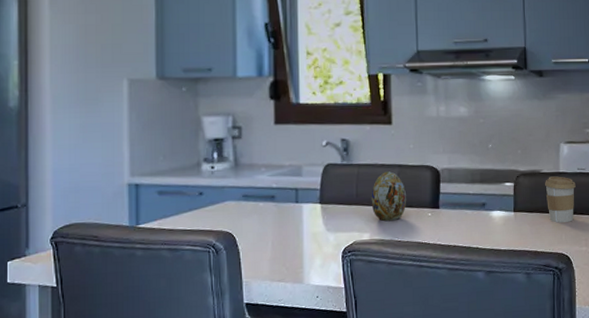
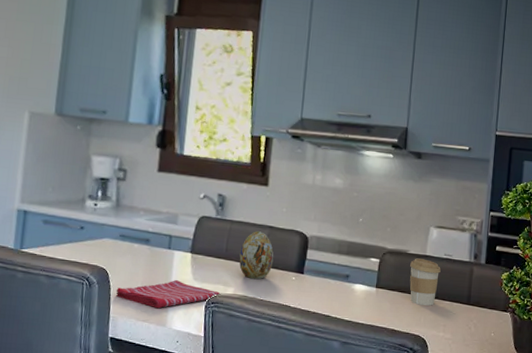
dish towel: none [245,234,356,266] -> present [116,280,221,309]

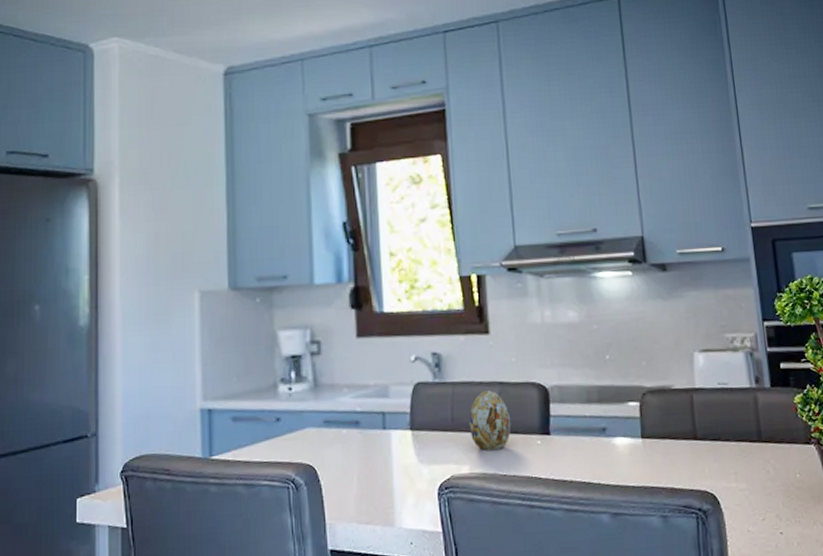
dish towel: present [116,280,221,309] -> none [328,466,454,506]
coffee cup: present [409,258,441,306] -> none [678,393,718,452]

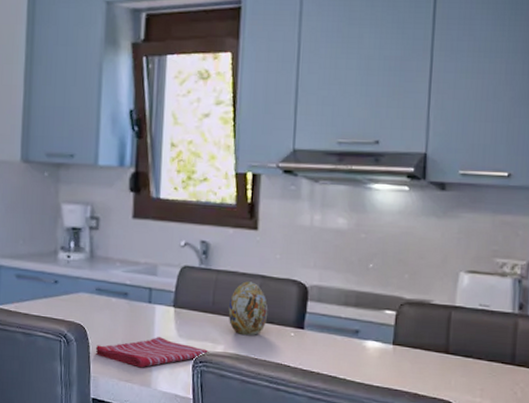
dish towel: none [328,466,454,506] -> present [95,337,209,368]

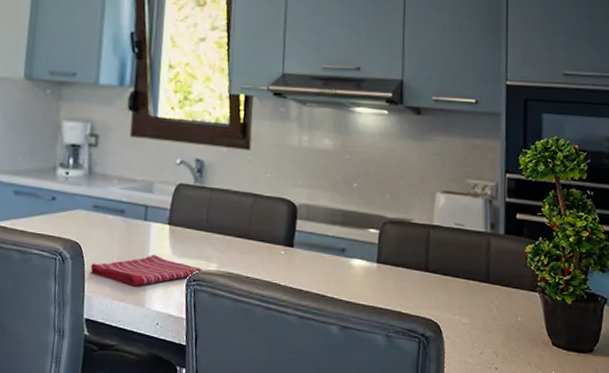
decorative egg: present [228,281,268,336] -> none [221,199,260,254]

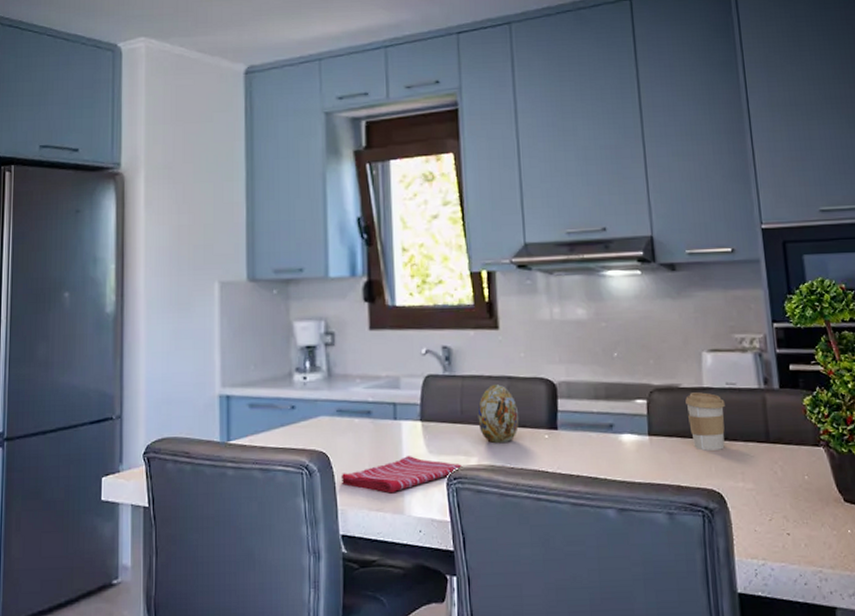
decorative egg: none [221,199,260,254] -> present [477,384,519,444]
coffee cup: none [415,228,452,284] -> present [685,392,725,451]

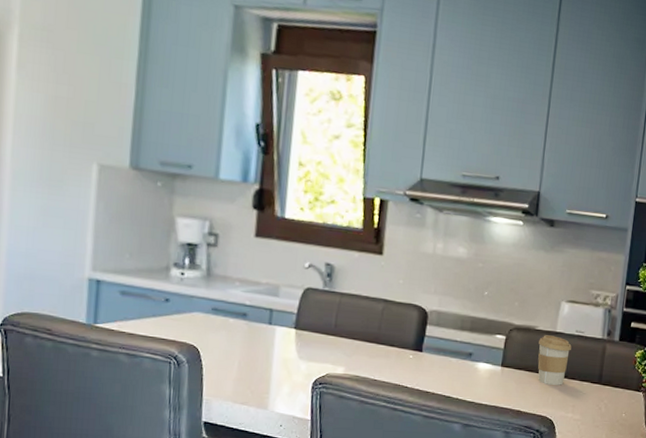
dish towel: present [341,456,463,494] -> none [209,359,329,390]
decorative egg: present [477,384,519,444] -> none [350,305,390,358]

